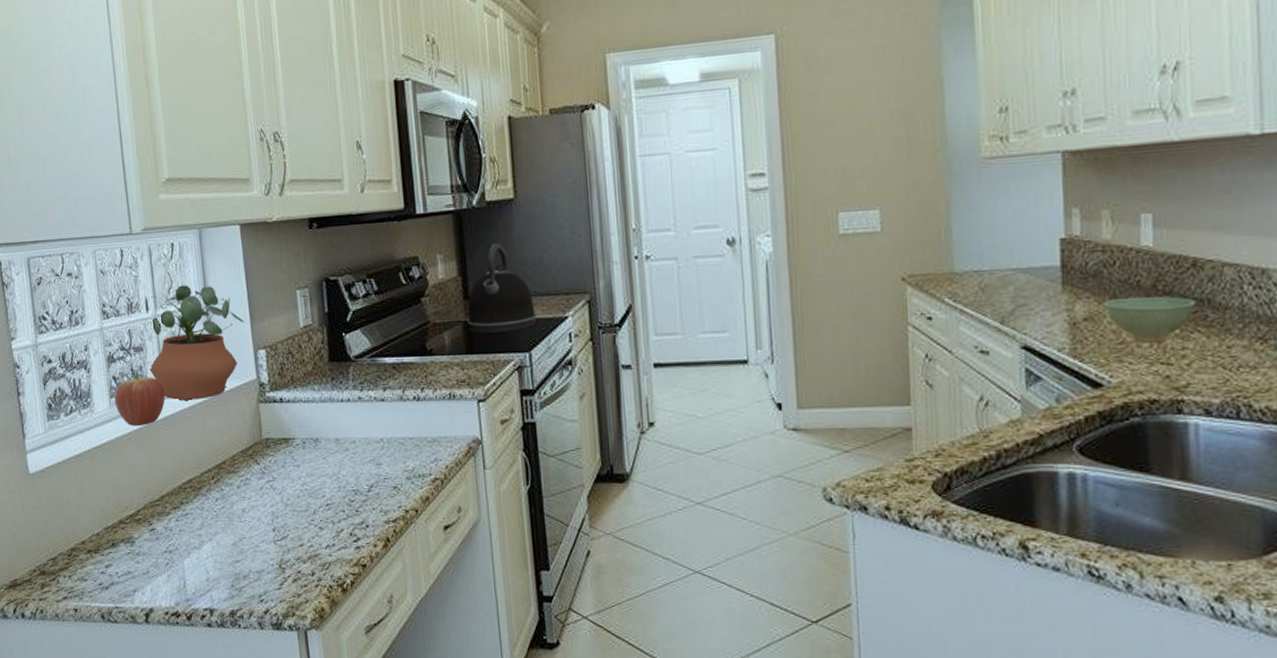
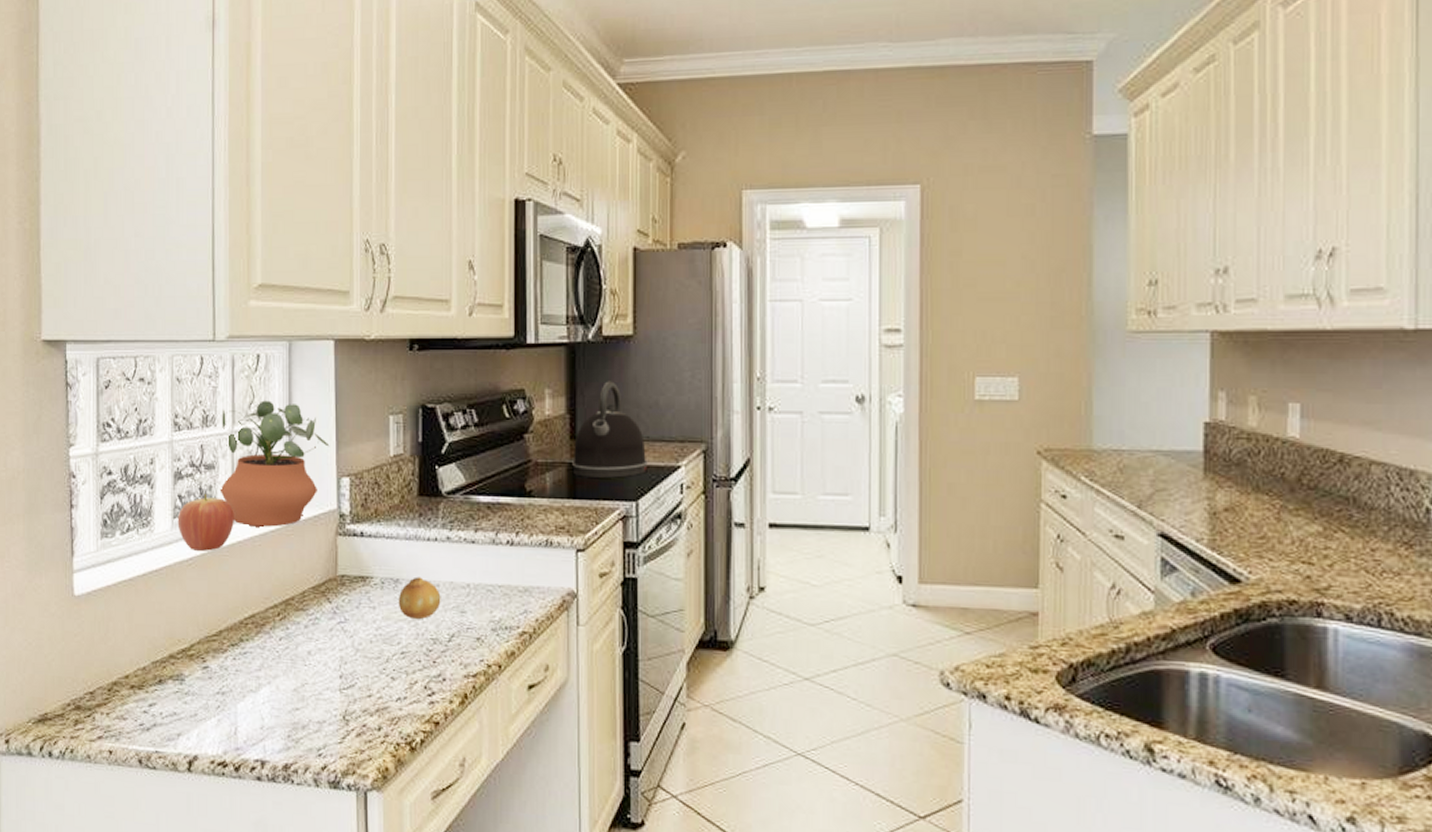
fruit: none [319,435,358,474] -> present [398,576,441,620]
bowl: present [1104,296,1197,343] -> none [1246,489,1342,540]

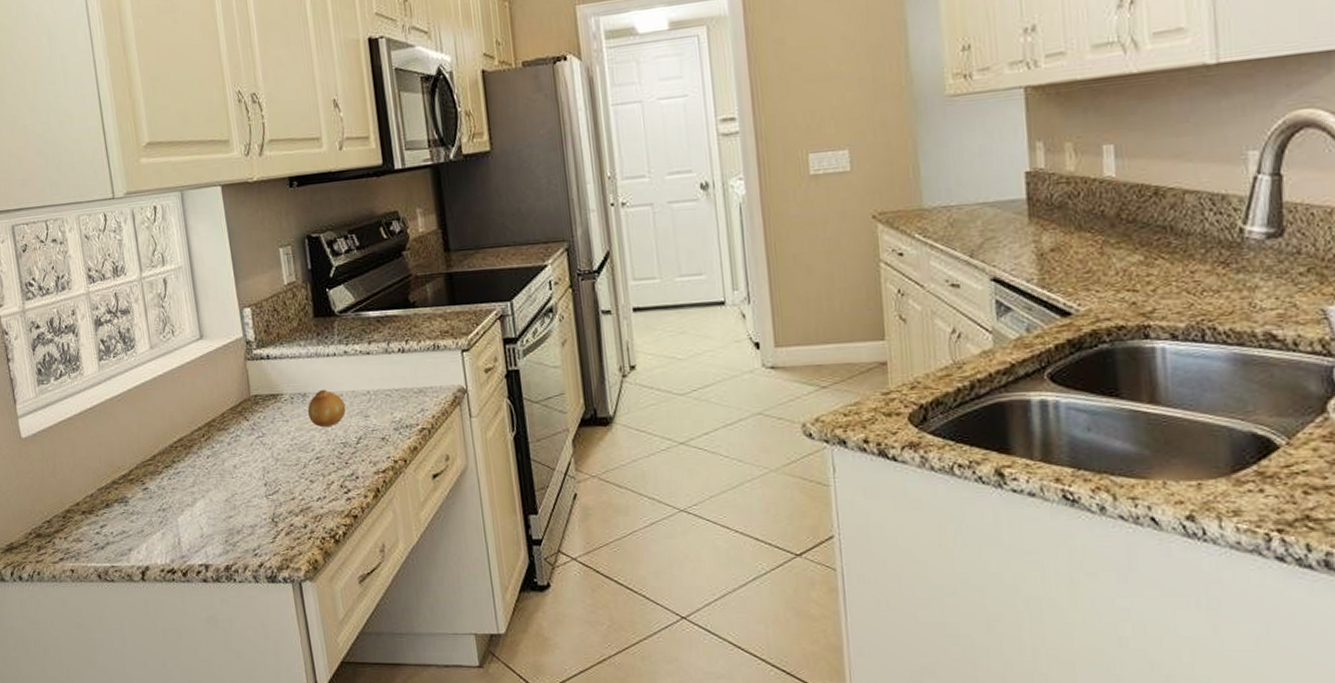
fruit: present [177,493,234,552] -> none [102,336,154,389]
potted plant: present [219,400,330,527] -> none [129,247,230,361]
kettle: present [572,381,648,478] -> none [448,194,518,285]

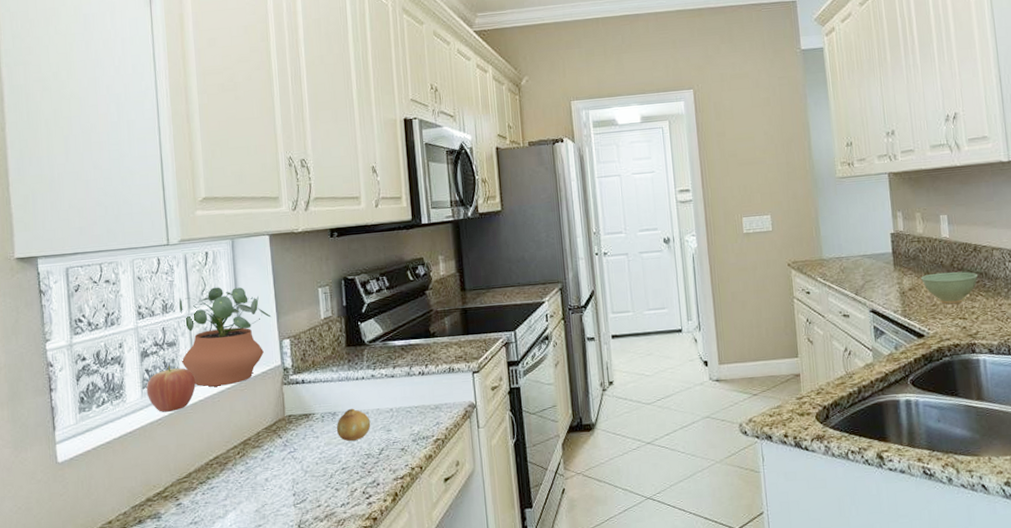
fruit: none [102,336,154,389] -> present [146,365,196,413]
potted plant: none [129,247,230,361] -> present [179,287,272,387]
bowl: none [1070,225,1160,271] -> present [921,271,979,305]

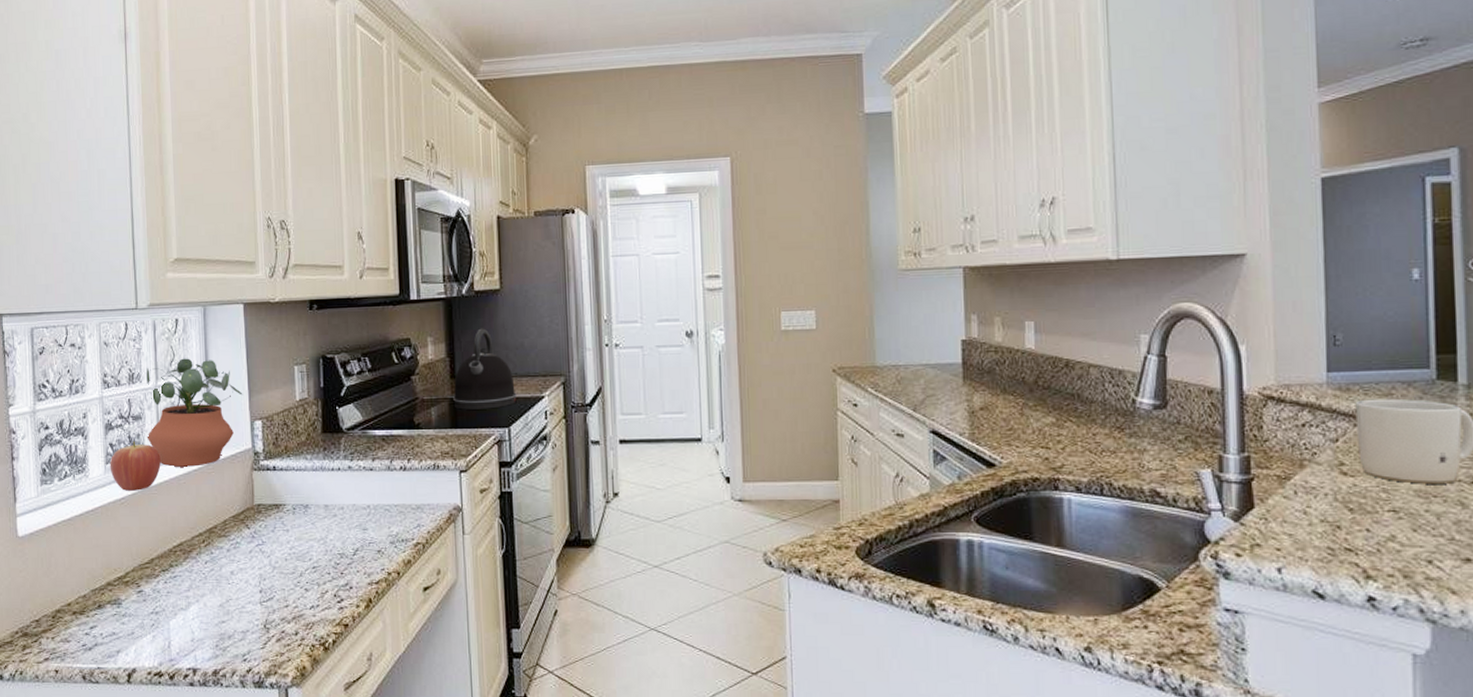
fruit: present [336,408,371,442] -> none [308,502,346,539]
kettle: none [464,245,521,318] -> present [453,328,517,410]
bowl: present [921,271,979,305] -> none [996,390,1069,430]

